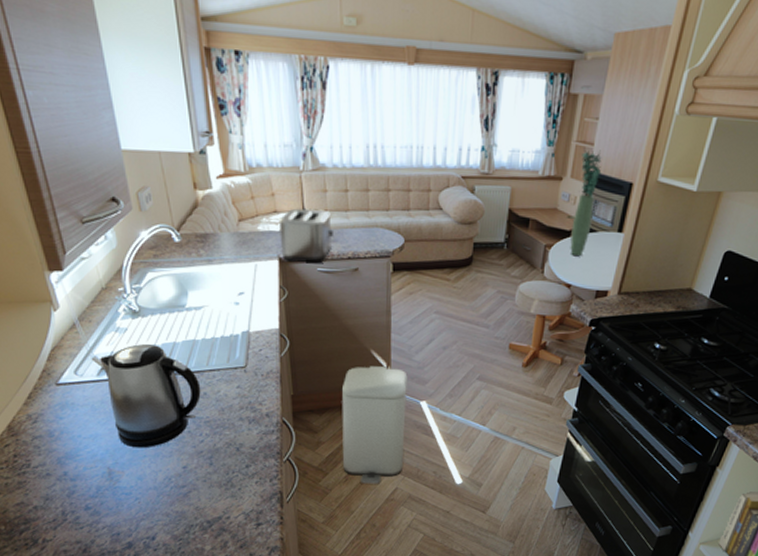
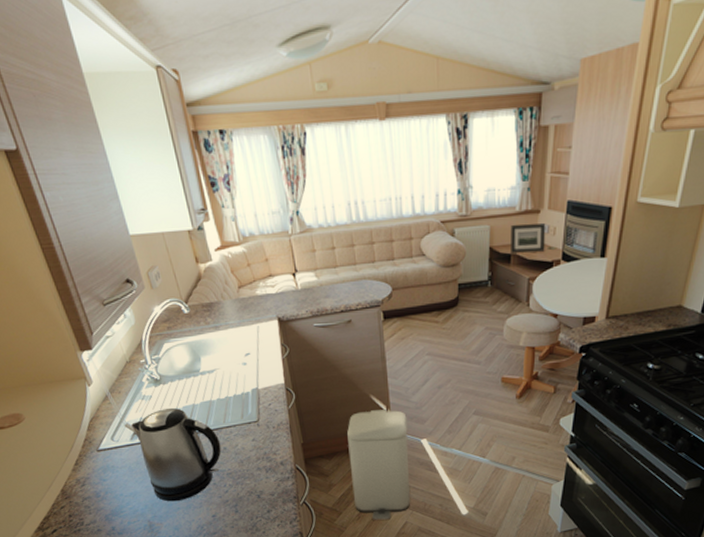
toaster: present [278,208,333,263] -> none [274,268,325,320]
picture frame: none [530,188,567,219] -> present [510,223,546,253]
vase: present [570,147,602,257] -> none [553,178,579,286]

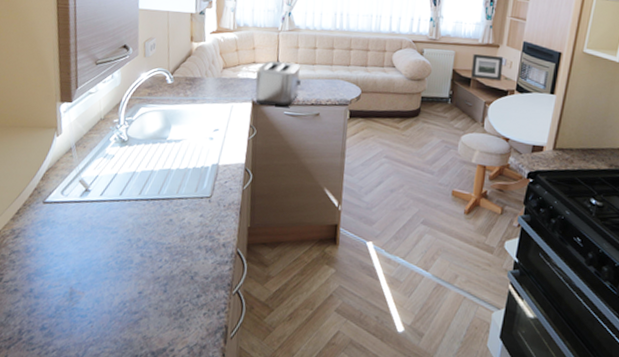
kettle: present [130,408,222,502] -> none [84,170,168,270]
toaster: none [274,268,325,320] -> present [255,60,301,107]
pedal bin: present [347,410,411,520] -> none [288,203,357,326]

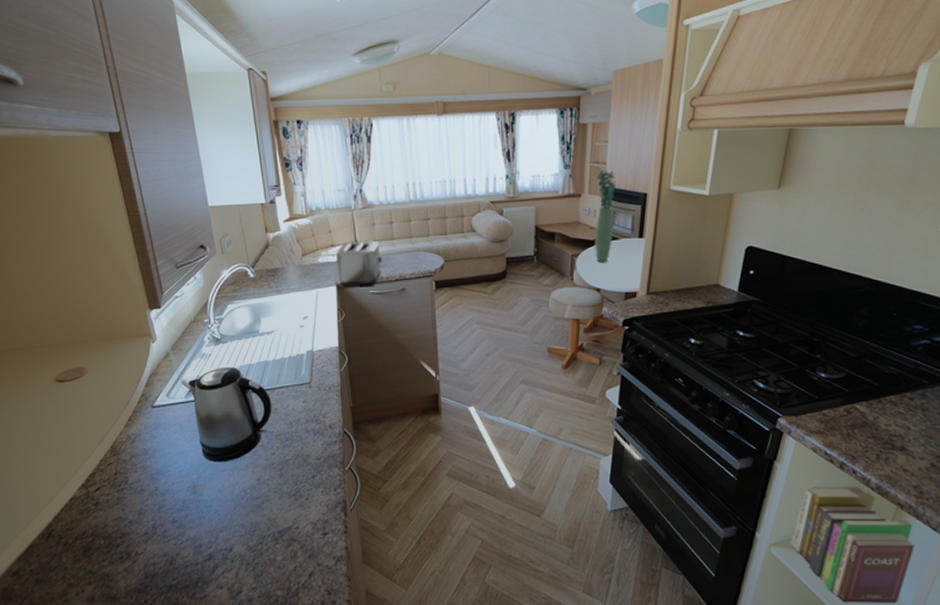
kettle: none [84,170,168,270] -> present [187,367,272,463]
picture frame: present [471,53,504,81] -> none [554,206,587,232]
vase: none [507,22,534,114] -> present [595,167,617,263]

